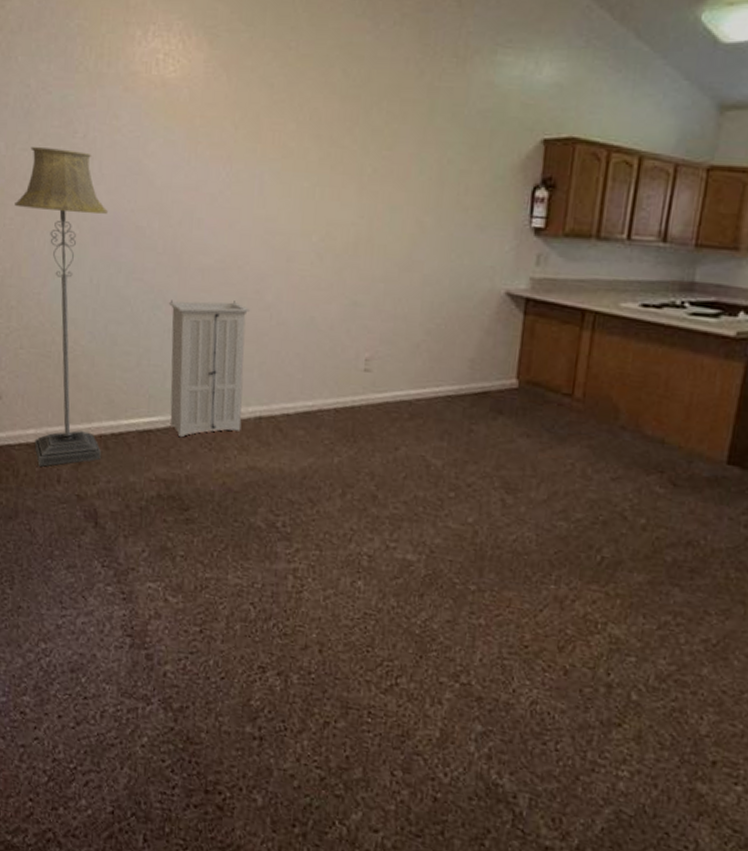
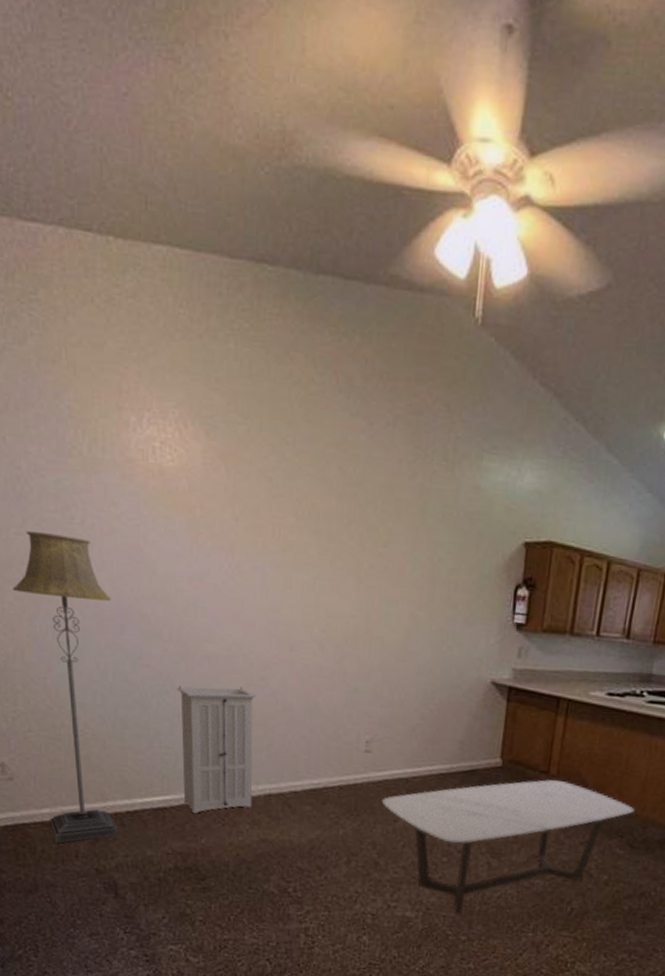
coffee table: none [381,403,677,560] -> present [381,779,635,915]

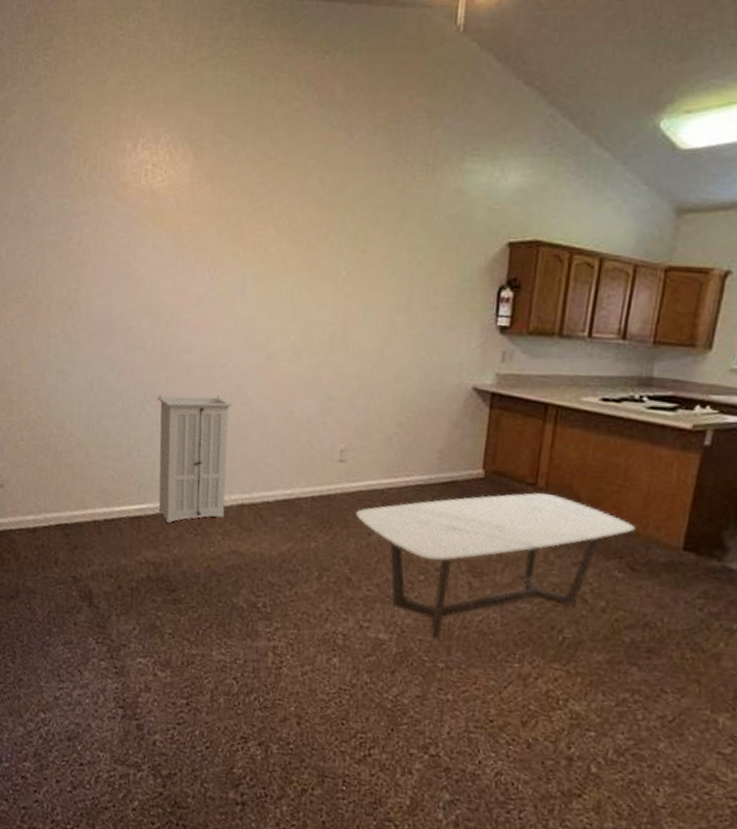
floor lamp: present [13,531,117,844] -> none [15,253,101,550]

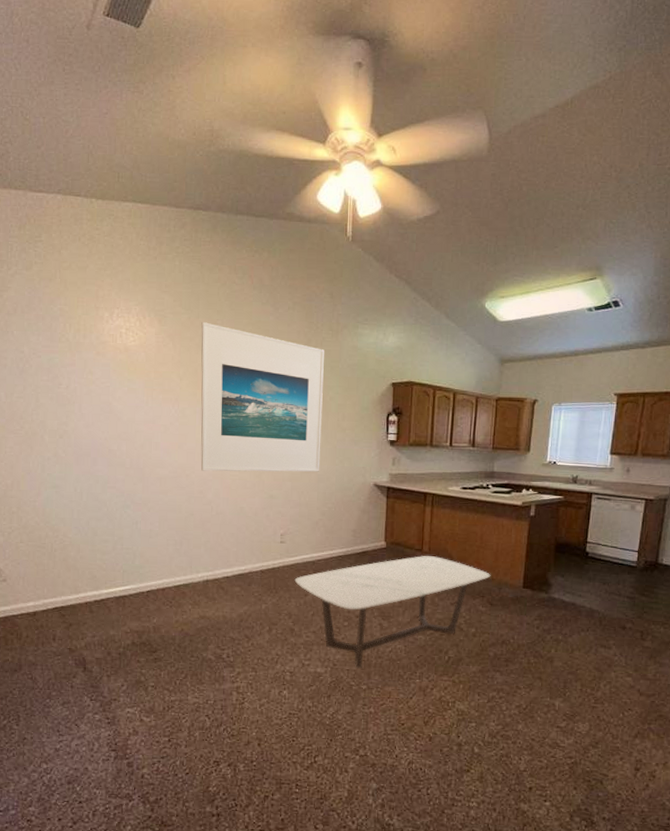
storage cabinet: present [156,395,233,524] -> none [135,499,197,600]
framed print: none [240,154,414,367] -> present [201,322,324,472]

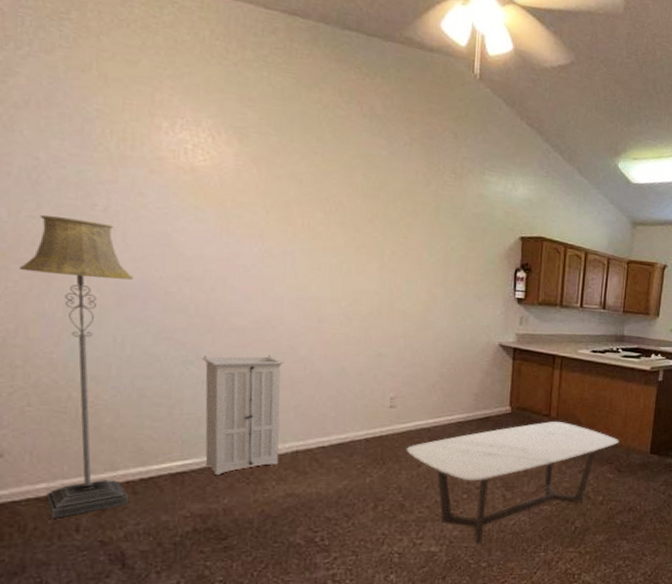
floor lamp: none [14,396,87,630] -> present [20,215,133,518]
storage cabinet: none [135,499,197,600] -> present [201,355,286,476]
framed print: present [201,322,324,472] -> none [291,147,446,329]

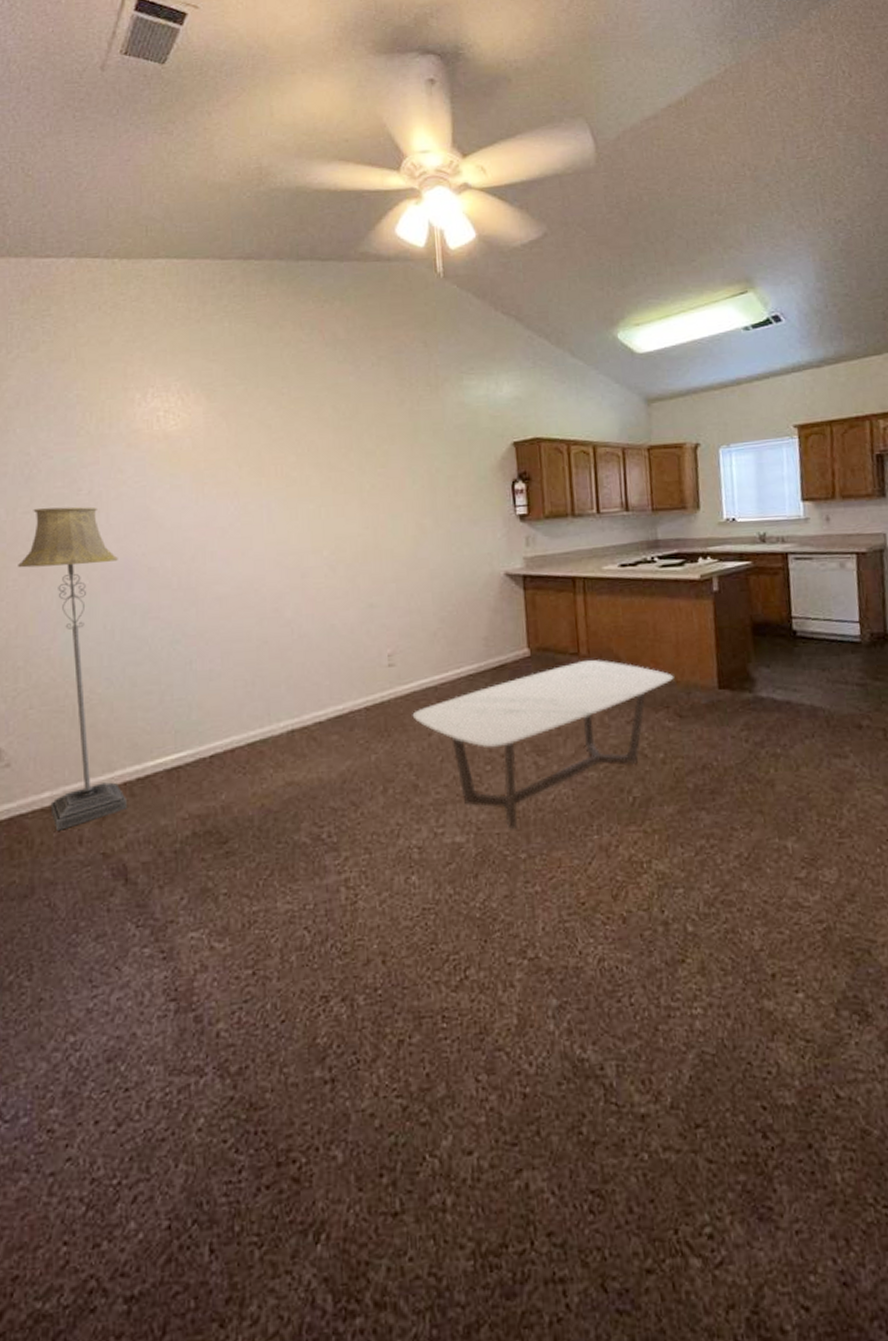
storage cabinet: present [201,355,286,476] -> none [187,622,275,768]

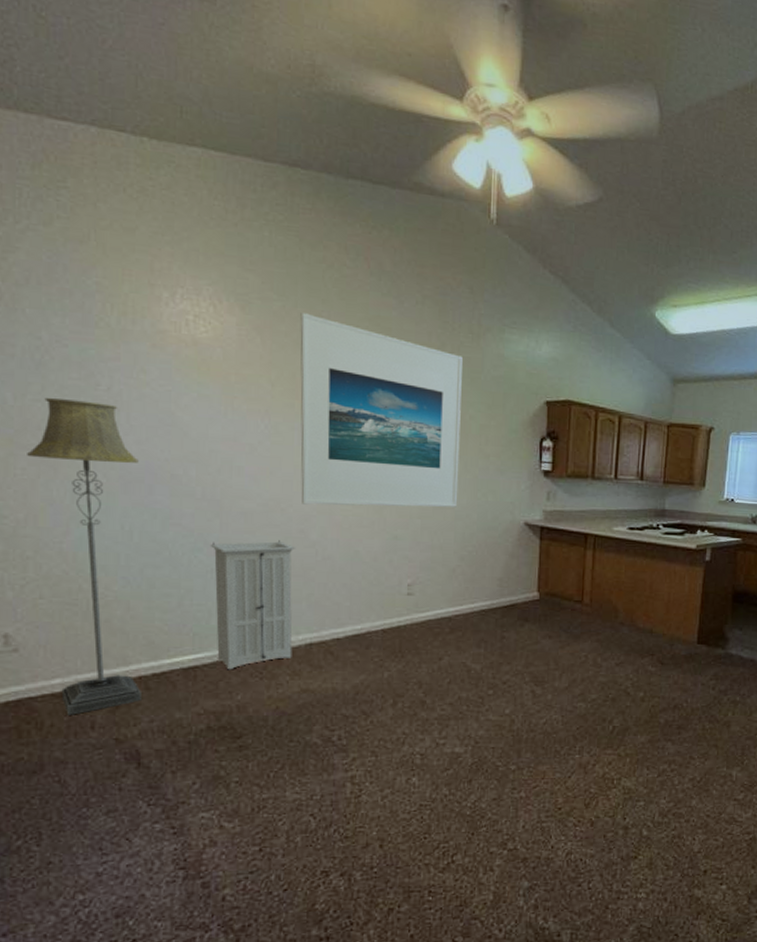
storage cabinet: none [187,622,275,768] -> present [210,540,296,670]
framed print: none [262,392,431,582] -> present [300,313,463,507]
coffee table: present [412,659,674,829] -> none [425,607,662,744]

